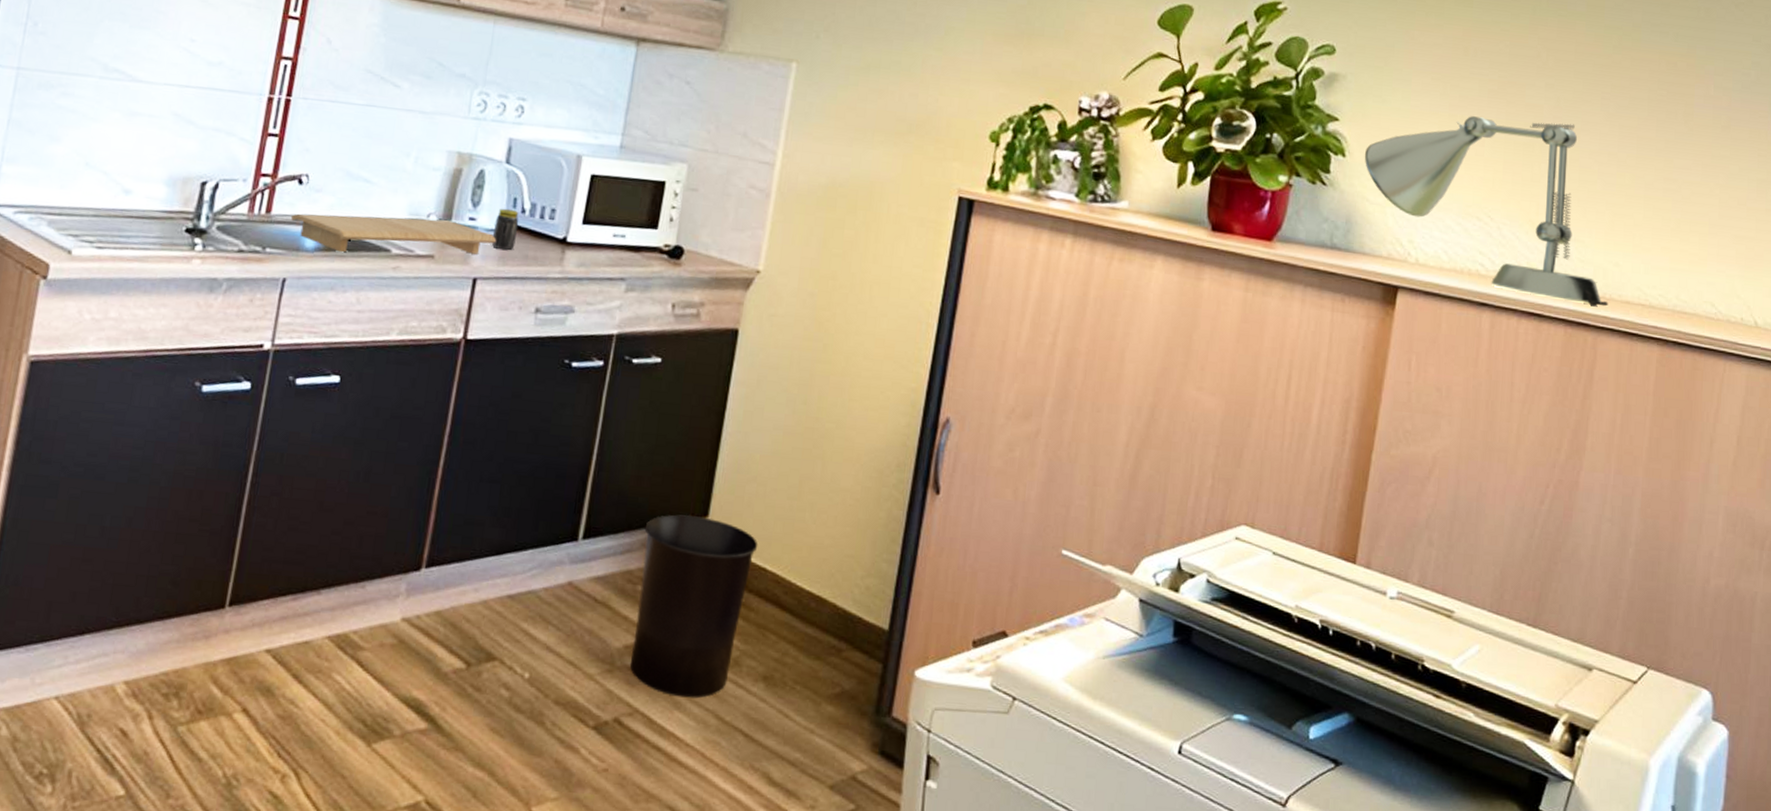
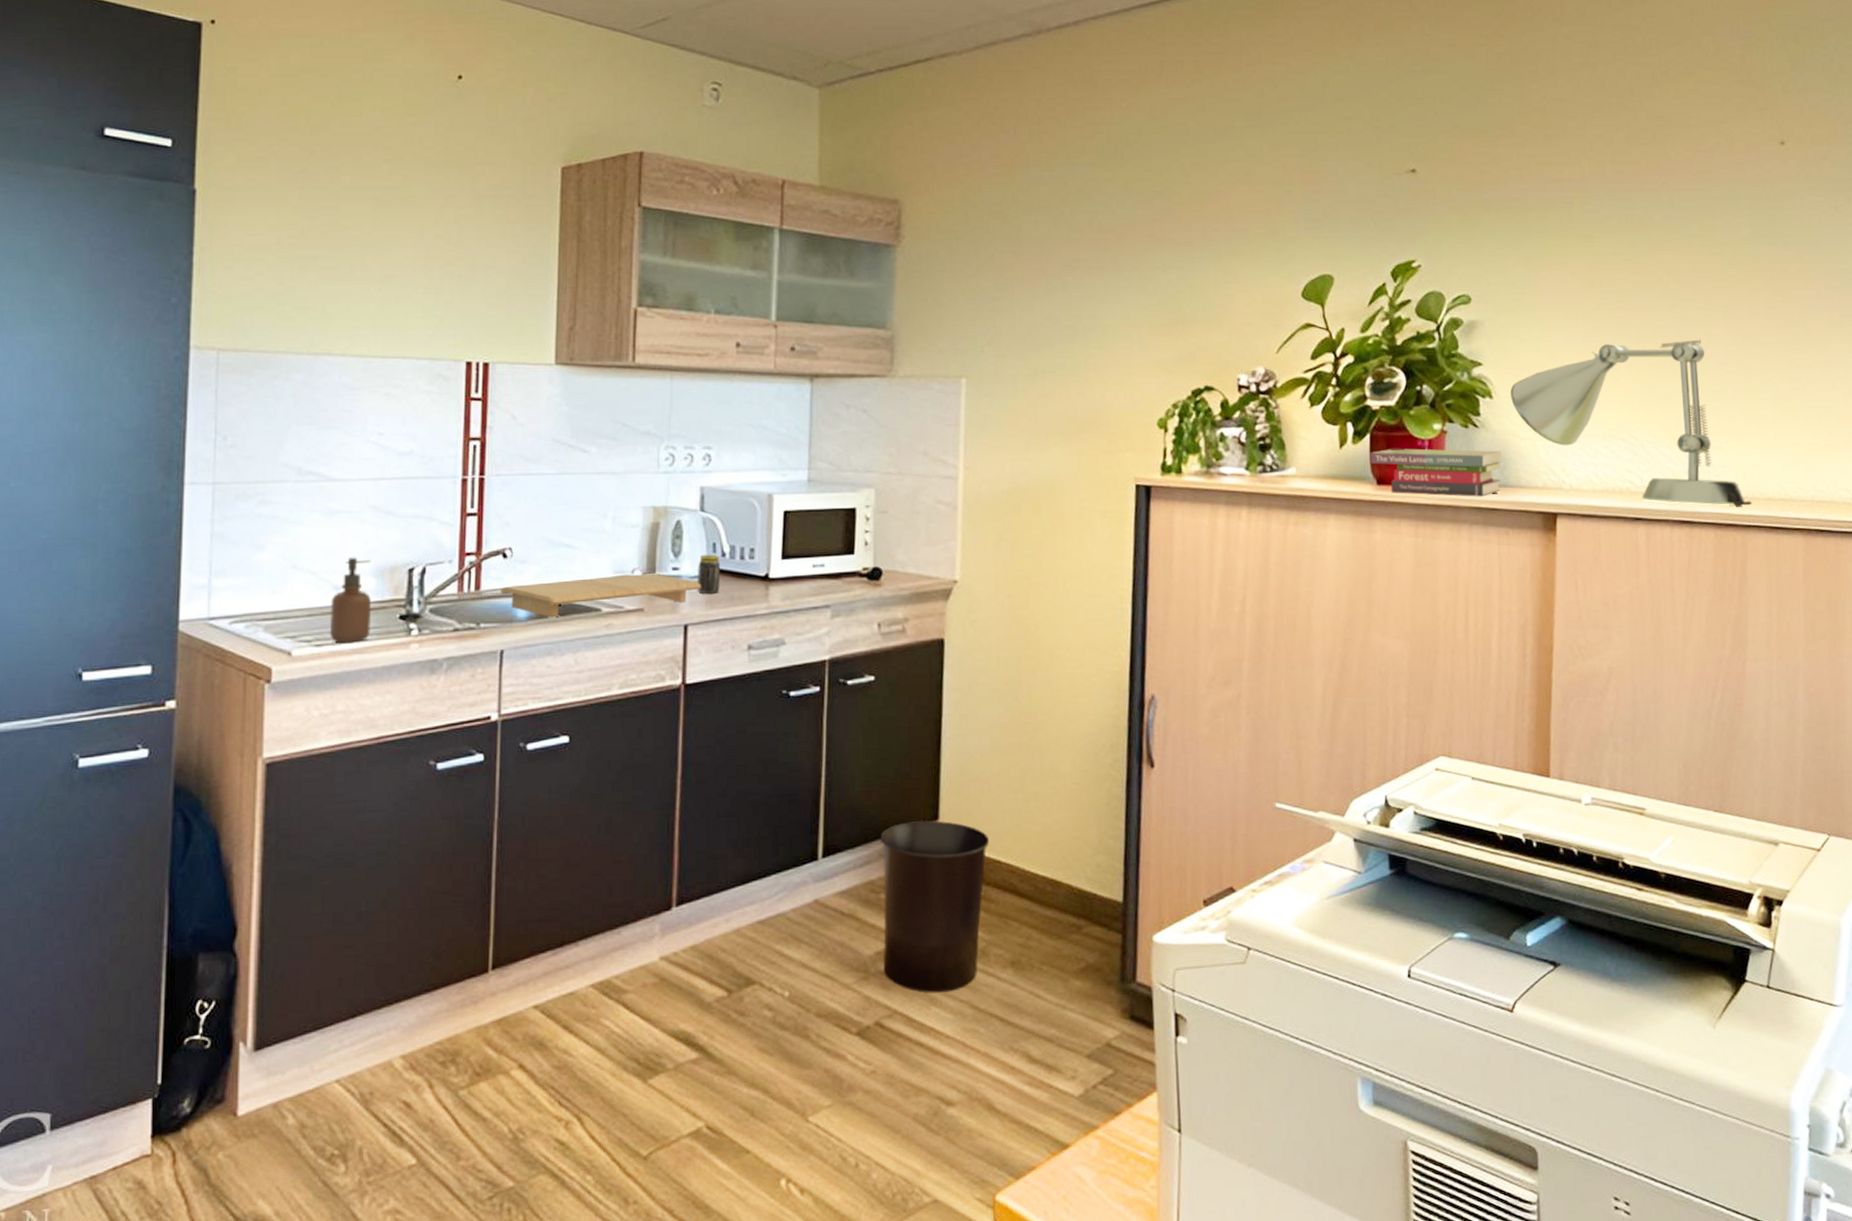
soap dispenser: none [113,162,165,250] -> present [329,557,372,643]
books: none [1208,195,1347,259] -> present [1370,448,1502,497]

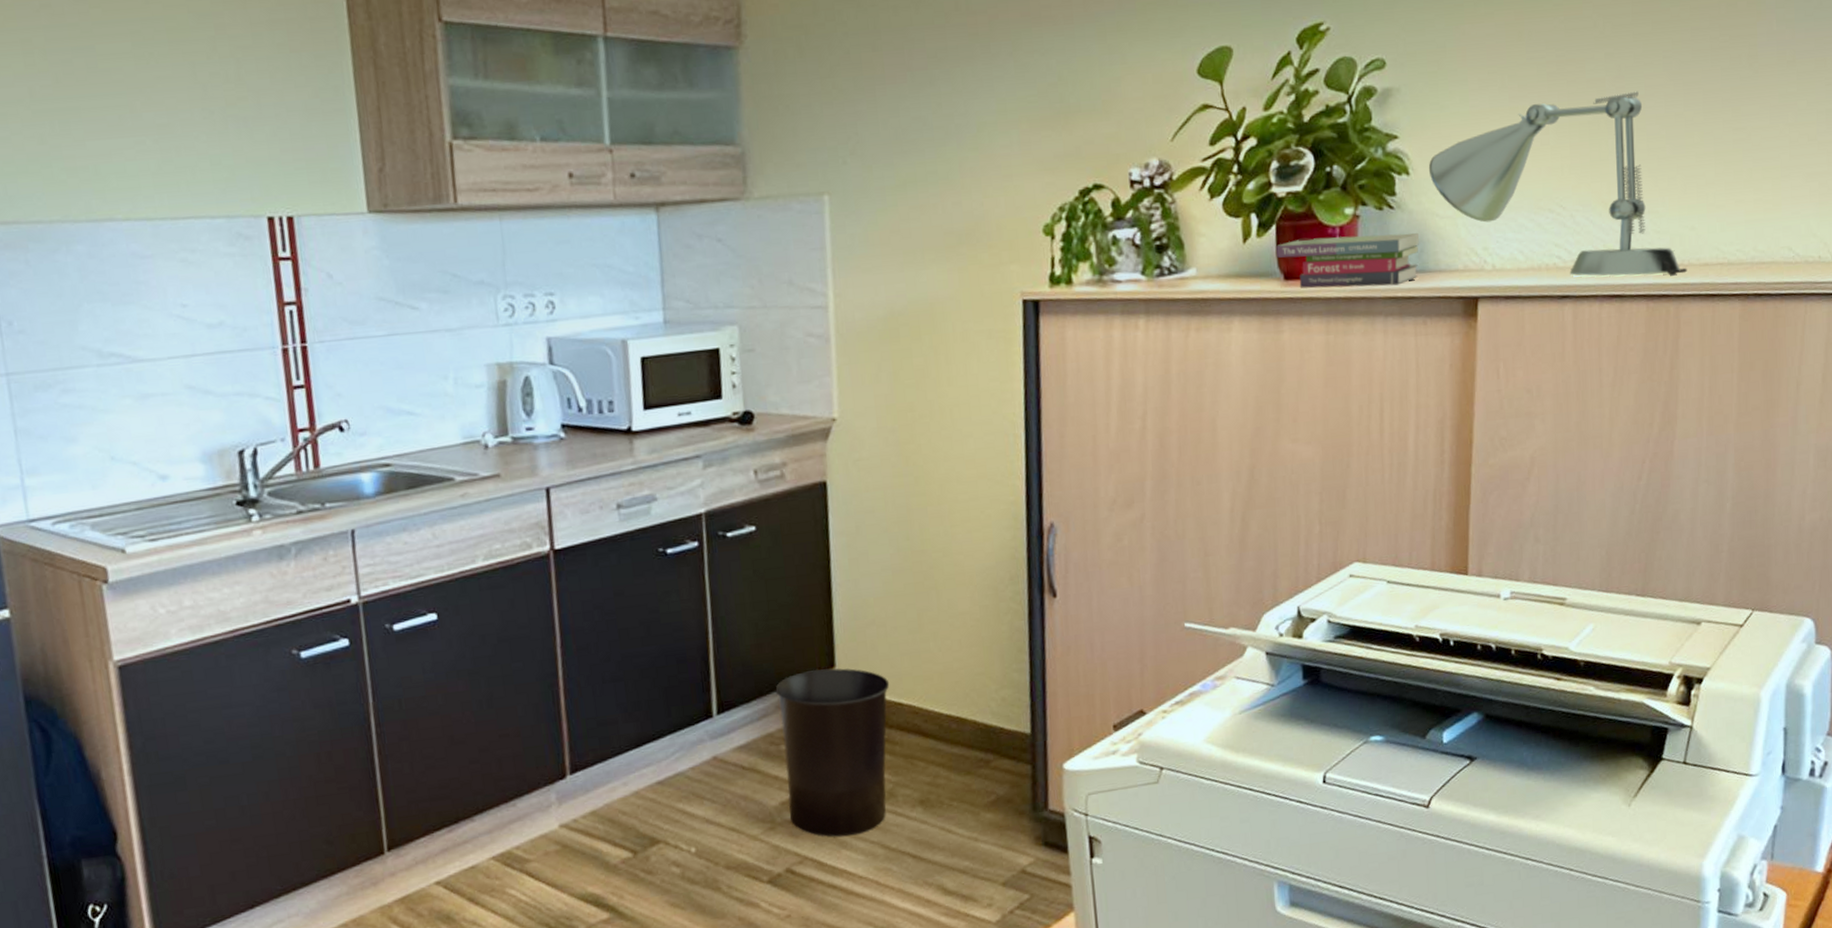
soap dispenser: present [329,557,372,643] -> none [158,443,208,536]
cutting board: present [499,573,702,618] -> none [341,435,560,492]
jar: present [697,554,721,595] -> none [553,410,580,454]

